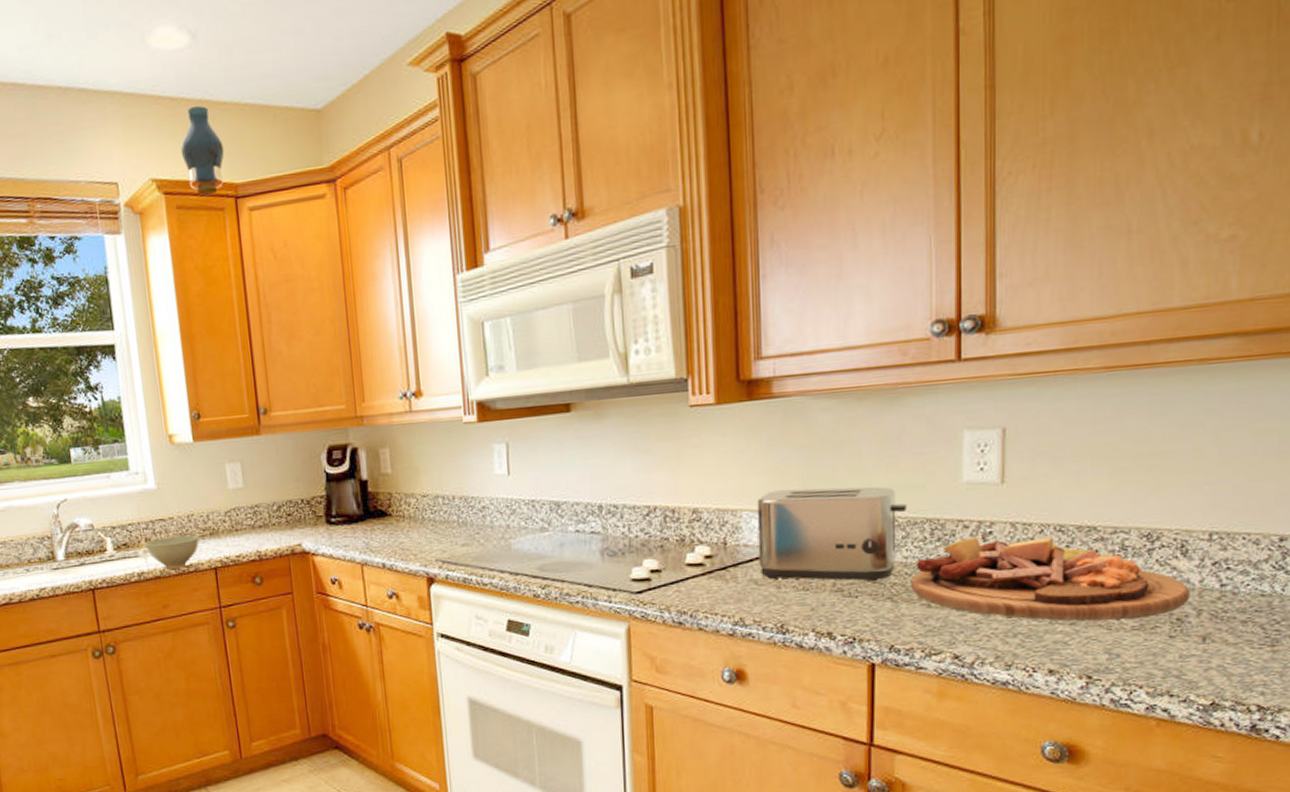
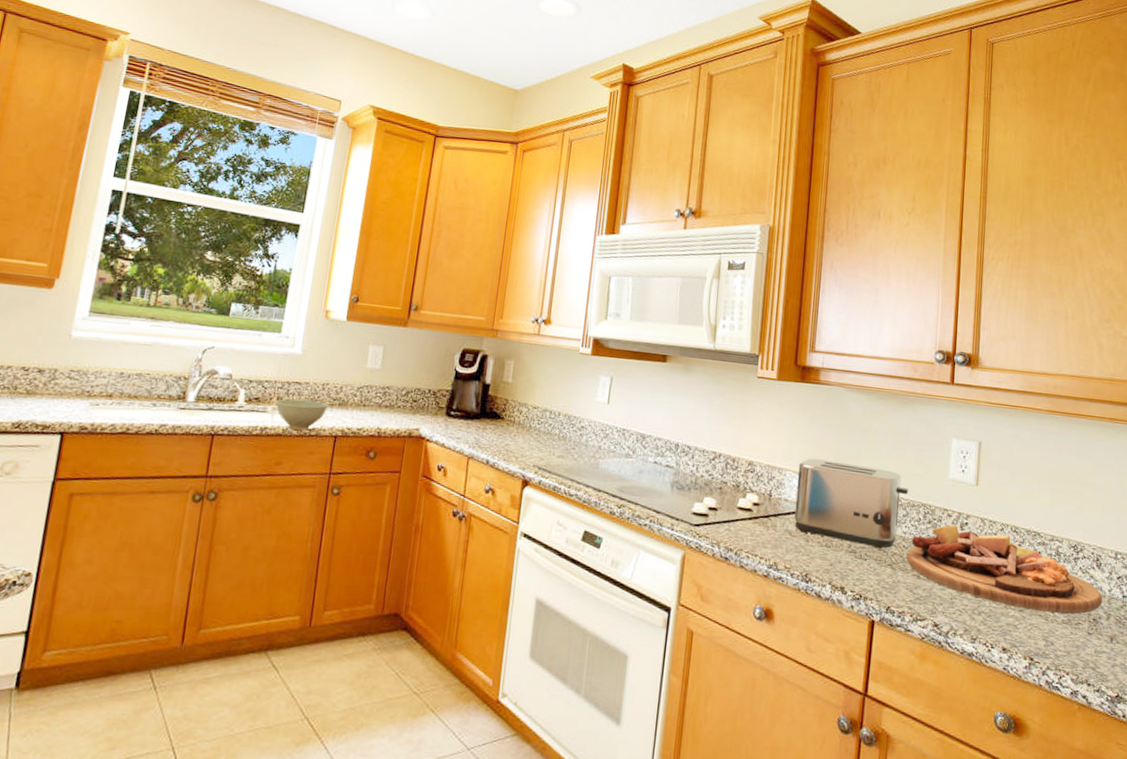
vase: present [180,106,225,196] -> none [399,62,436,130]

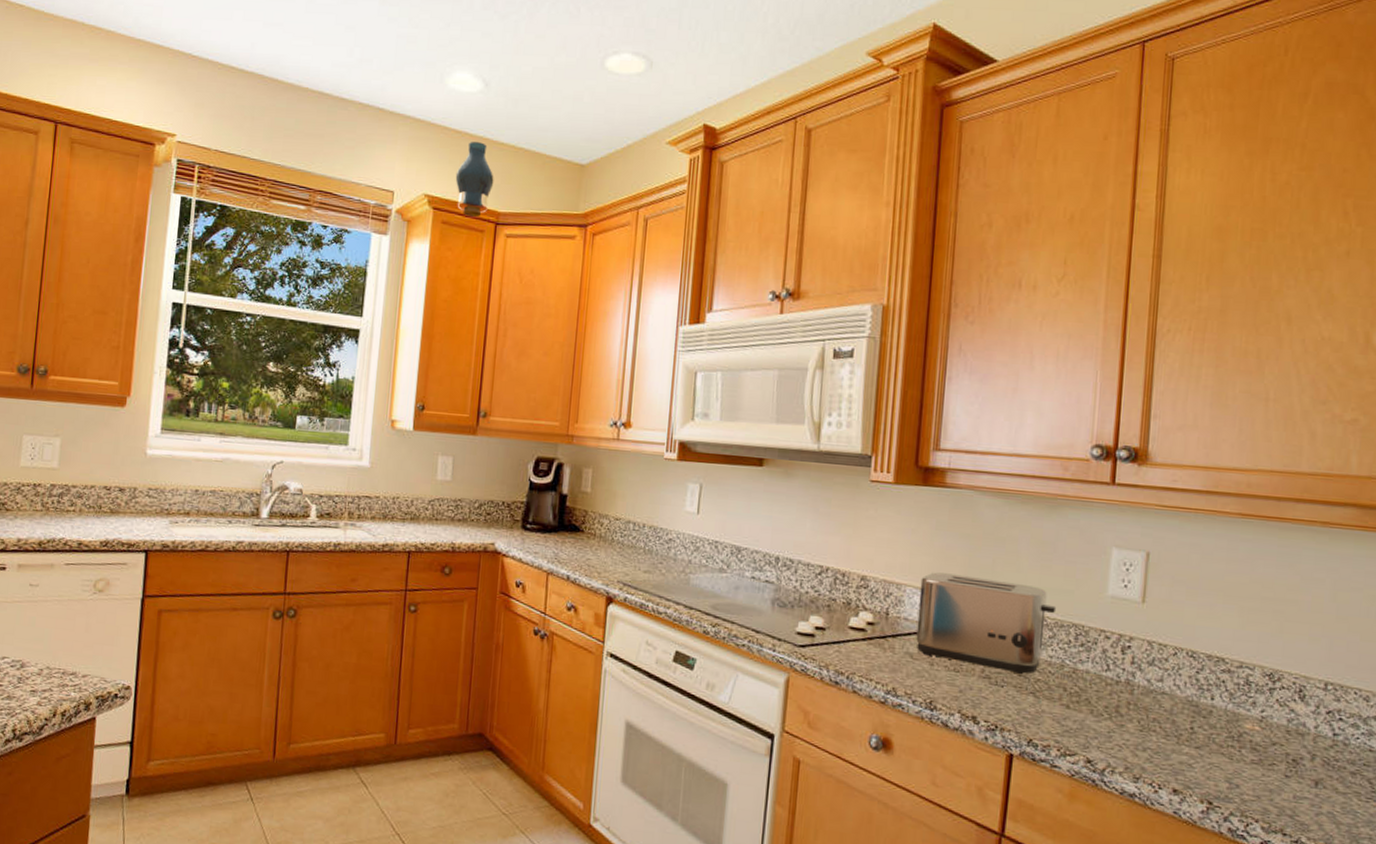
bowl: present [275,399,329,431] -> none [347,514,401,546]
vase: none [399,62,436,130] -> present [455,142,494,218]
food platter: present [906,525,1103,615] -> none [1052,648,1306,754]

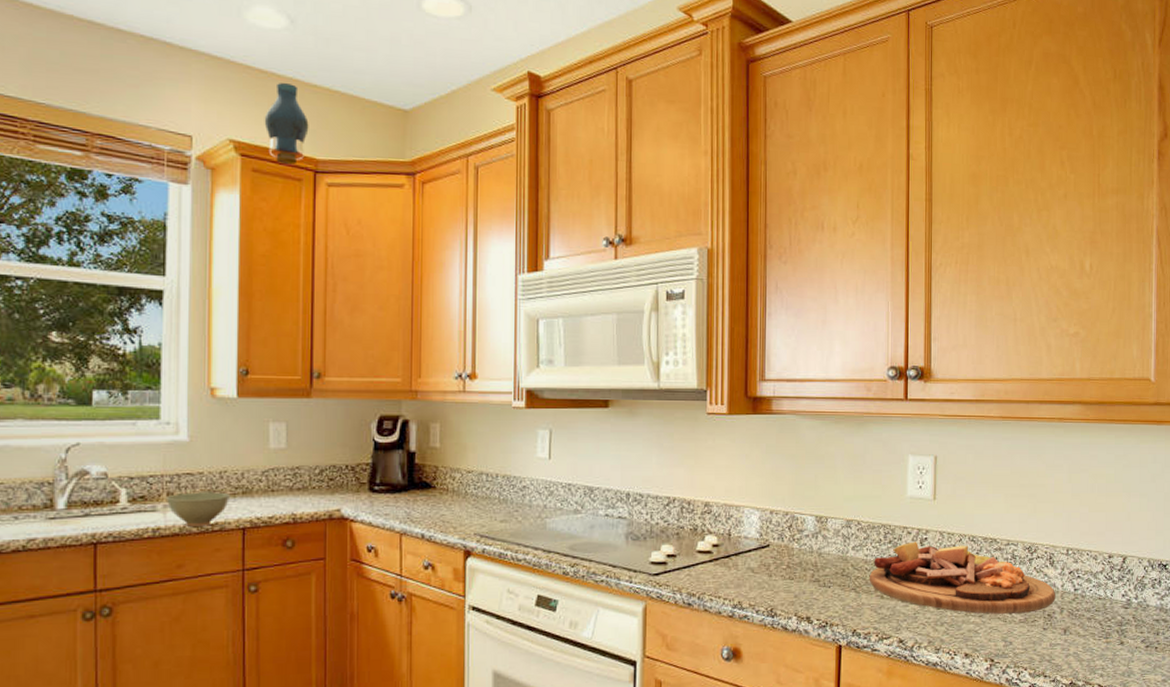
bowl: none [347,514,401,546] -> present [165,492,231,526]
toaster: present [916,572,1057,675] -> none [755,492,868,575]
food platter: none [1052,648,1306,754] -> present [869,541,1056,615]

